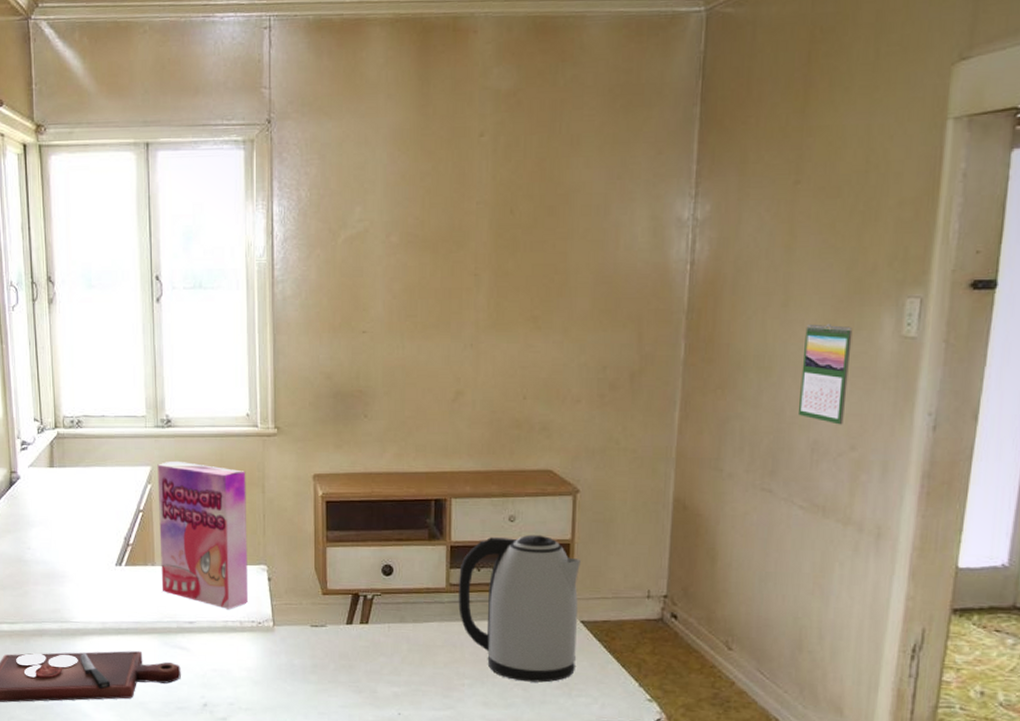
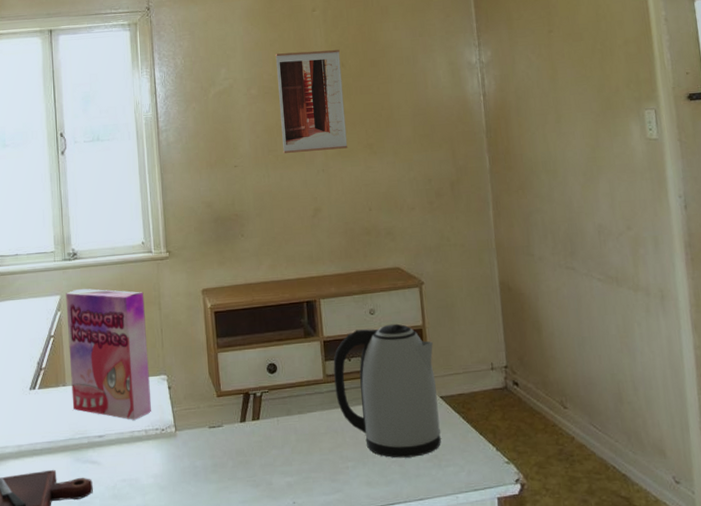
wall art: none [424,190,509,320] -> present [275,50,348,153]
calendar: present [797,323,853,425] -> none [576,133,618,211]

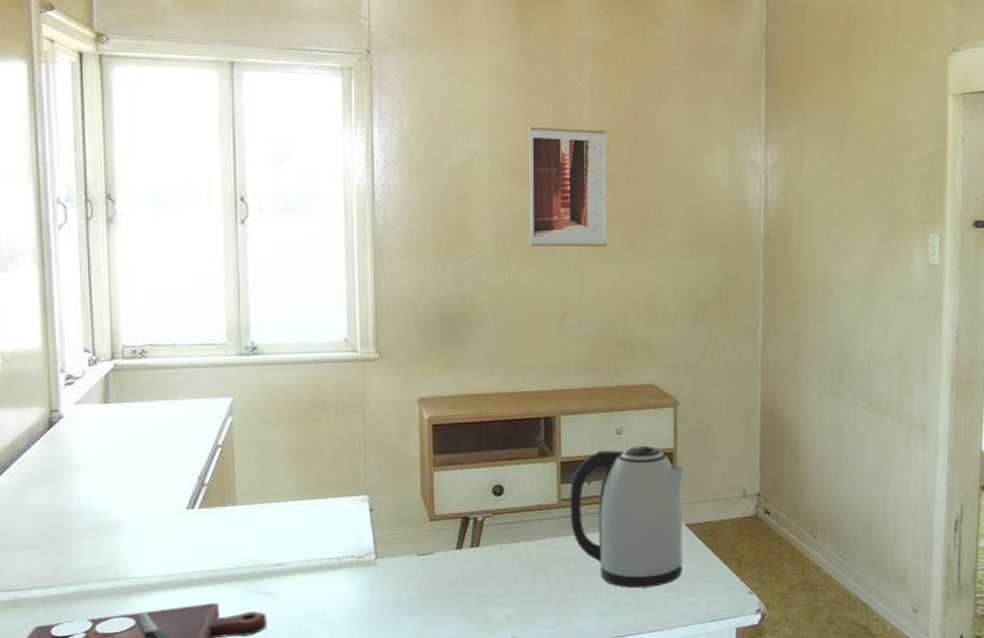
cereal box: present [66,288,151,420] -> none [240,390,346,546]

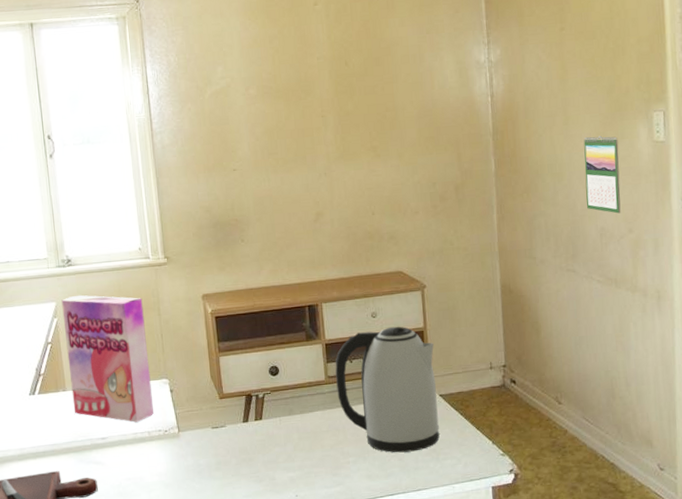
cereal box: none [240,390,346,546] -> present [61,295,154,423]
wall art: present [528,127,607,247] -> none [274,47,351,156]
calendar: none [856,253,893,337] -> present [583,135,621,214]

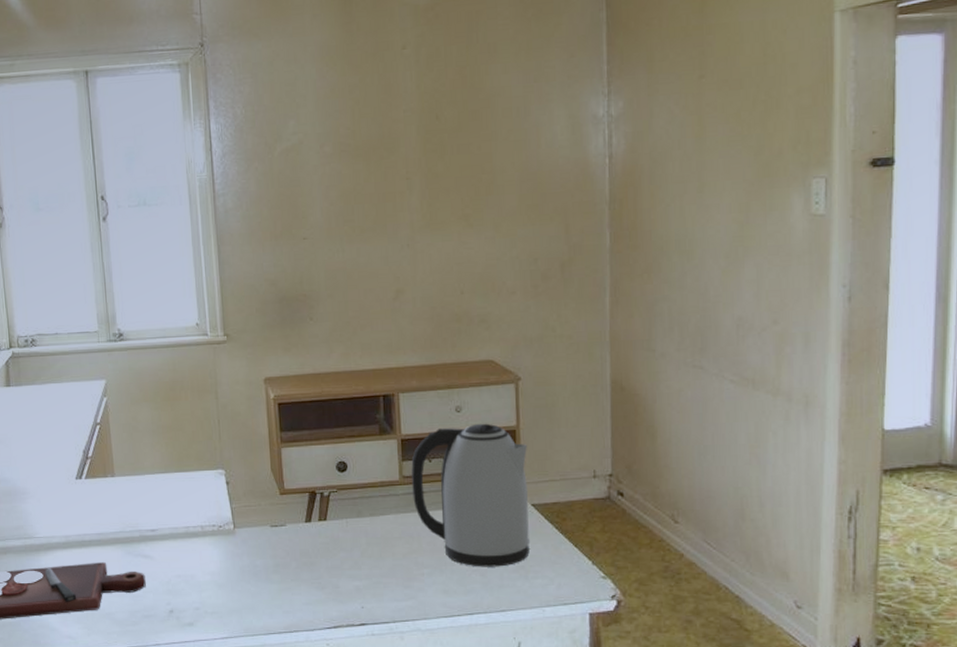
cereal box: present [61,295,154,423] -> none [112,372,208,515]
calendar: present [583,135,621,214] -> none [721,206,766,301]

